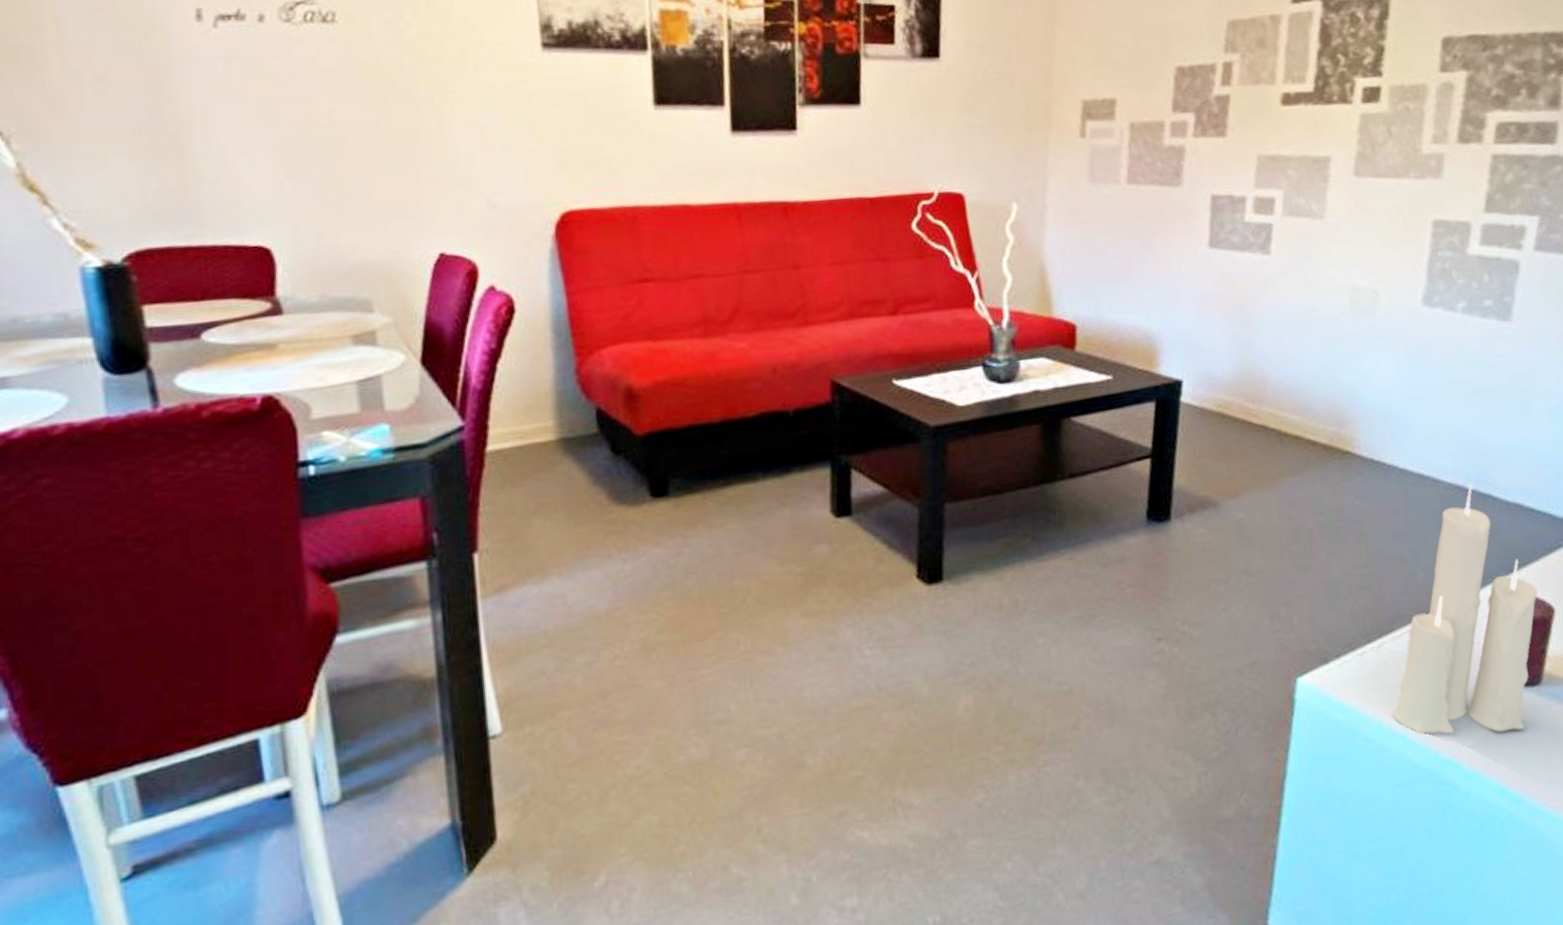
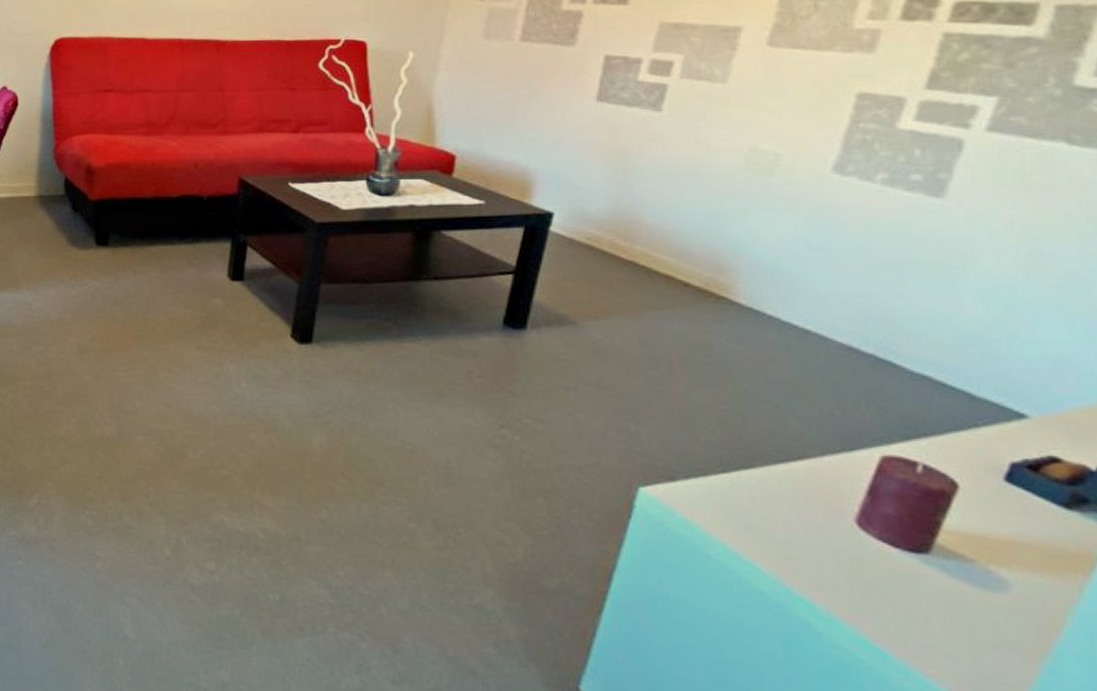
candle: present [1391,484,1538,735] -> none [740,348,939,592]

